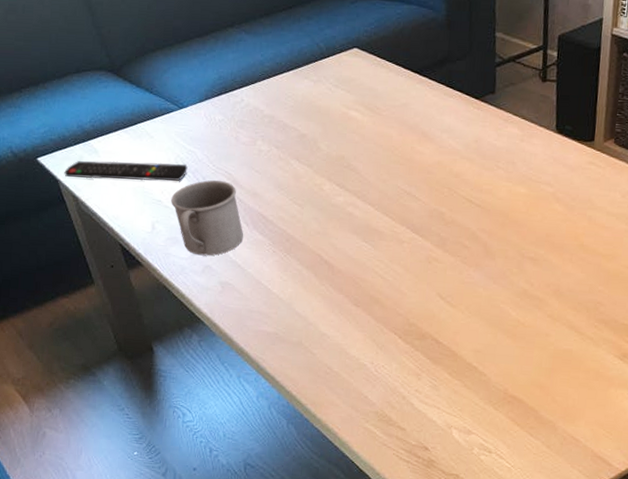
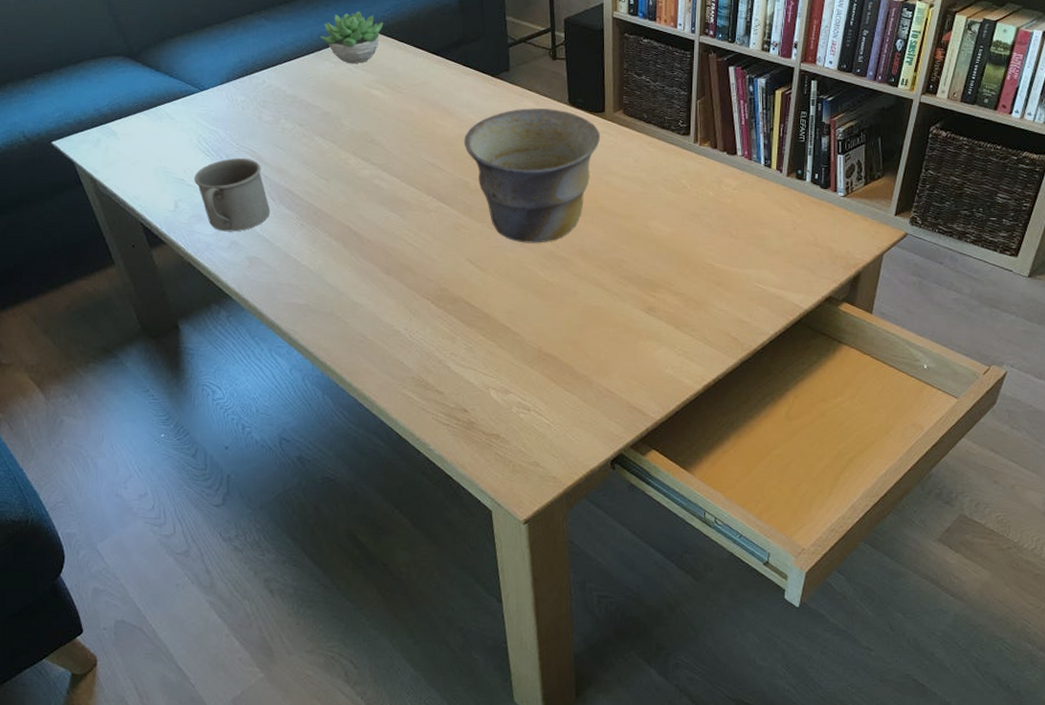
remote control: present [64,160,188,182] -> none [81,142,211,161]
succulent plant: none [300,25,366,82] -> present [320,11,384,63]
bowl: none [442,135,588,281] -> present [463,108,601,243]

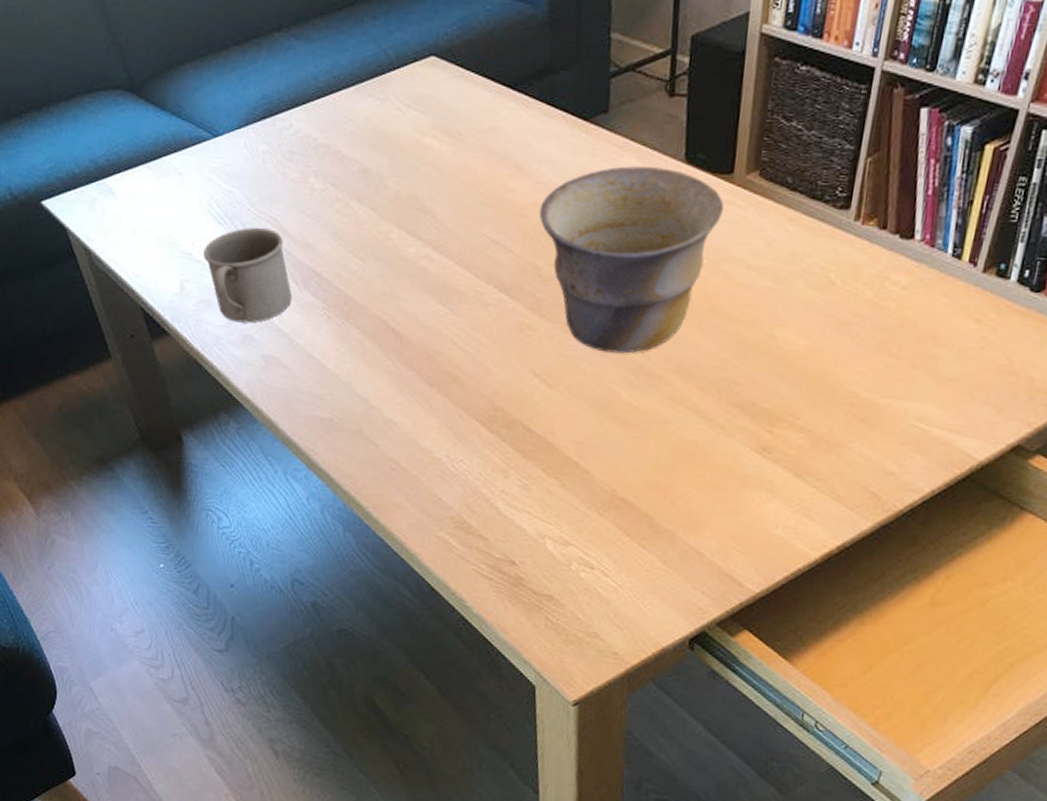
succulent plant: present [320,11,384,63] -> none [363,26,446,101]

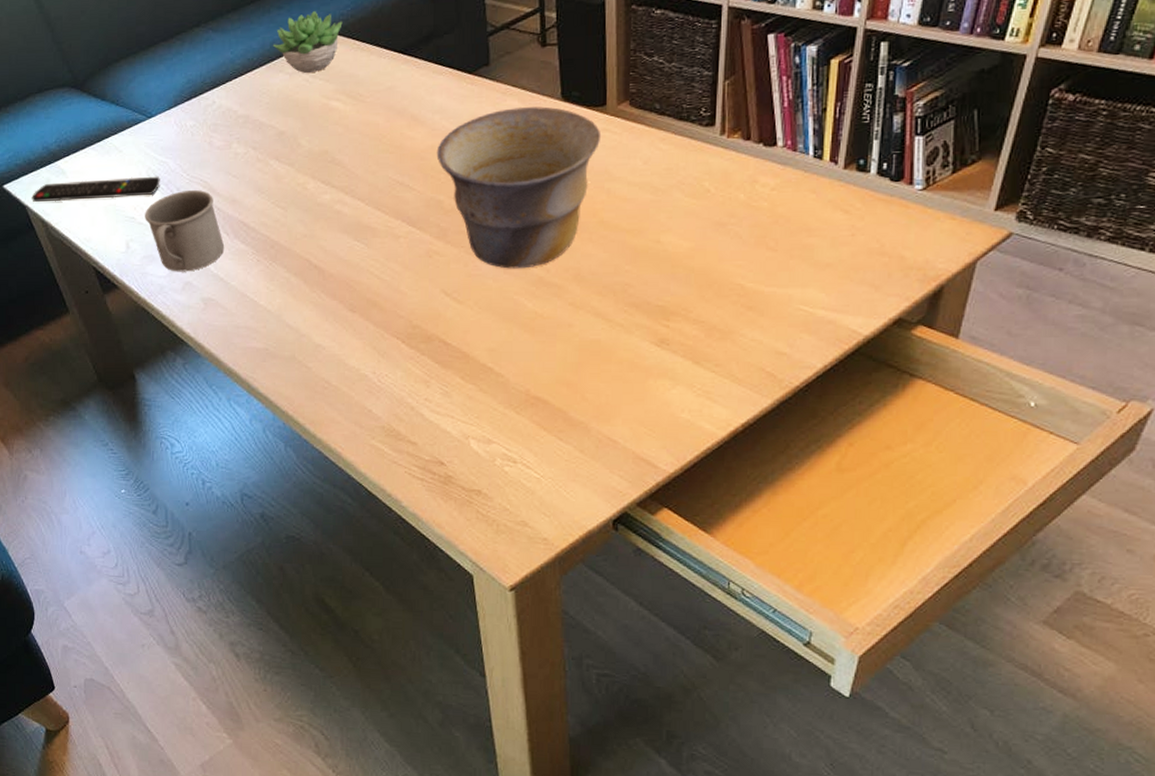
remote control: none [74,204,224,230] -> present [32,176,160,203]
succulent plant: none [363,26,446,101] -> present [272,11,343,73]

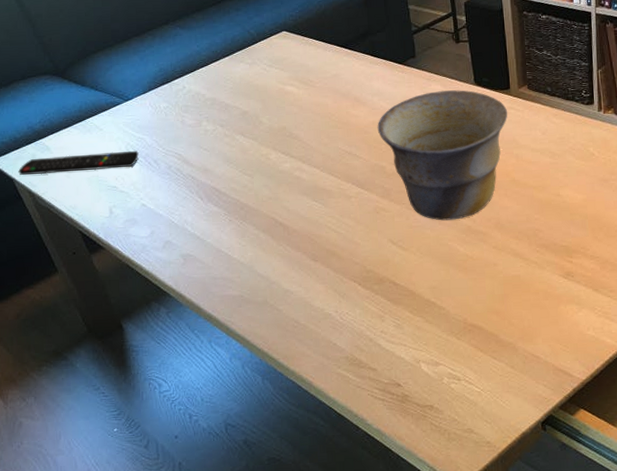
mug: present [145,189,225,272] -> none [126,161,200,233]
succulent plant: present [272,11,343,73] -> none [233,13,292,63]

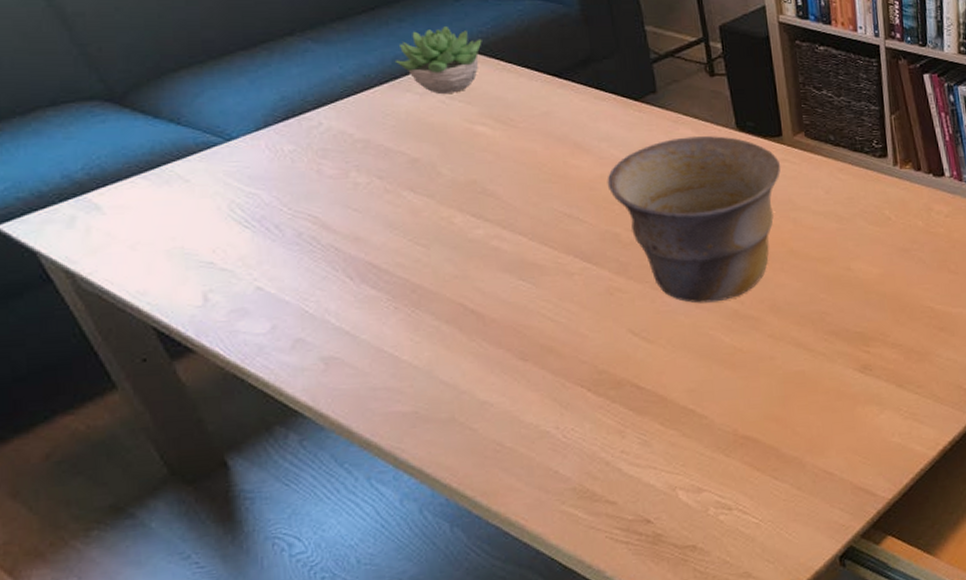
remote control: present [18,150,139,176] -> none [46,210,250,248]
succulent plant: none [233,13,292,63] -> present [394,26,482,94]

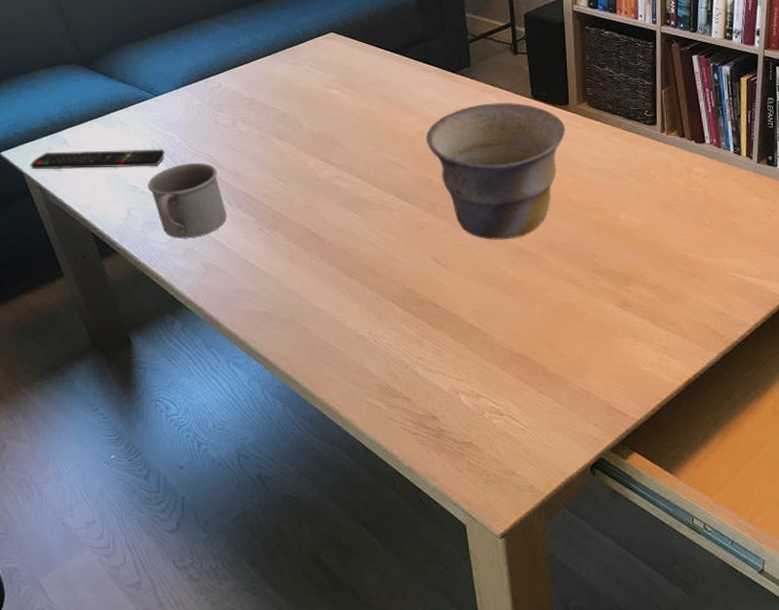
remote control: none [46,210,250,248] -> present [30,149,165,170]
mug: none [229,226,349,328] -> present [148,162,227,239]
succulent plant: present [394,26,482,94] -> none [277,13,341,64]

